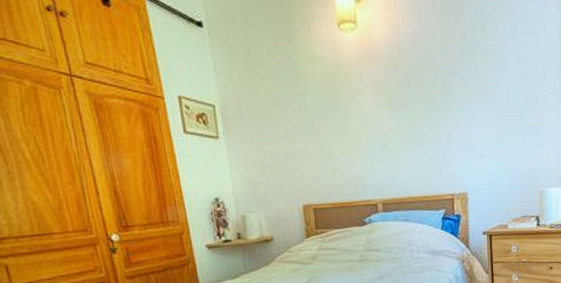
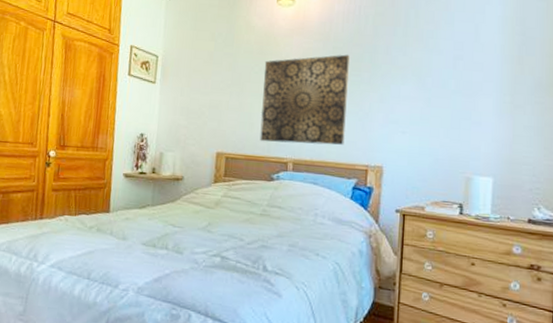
wall art: none [336,80,429,187] -> present [260,54,350,145]

